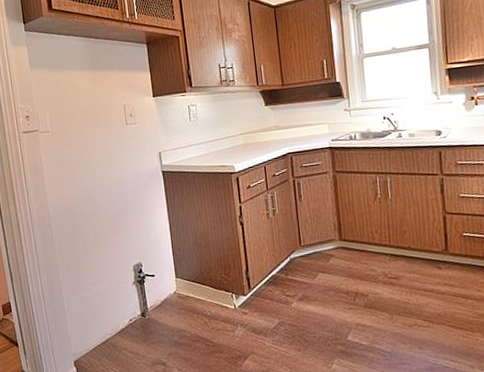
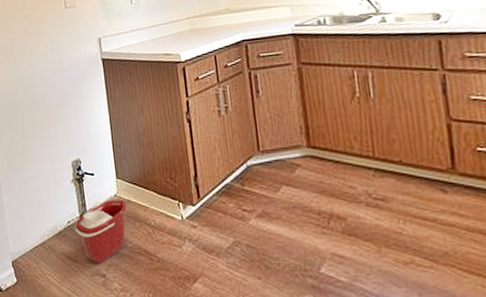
bucket: none [136,296,186,354] -> present [74,200,127,263]

